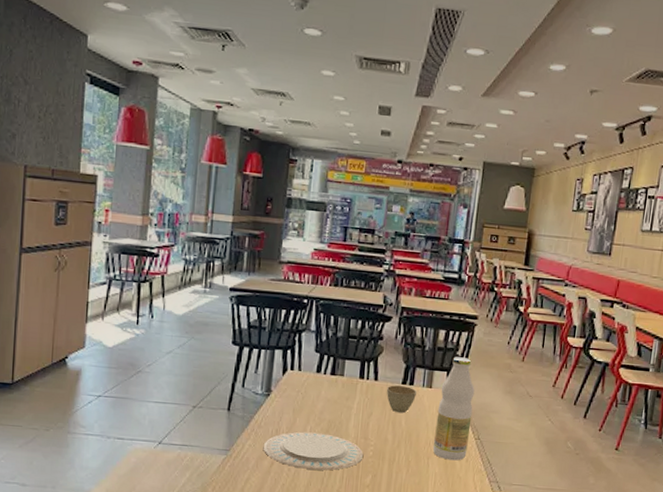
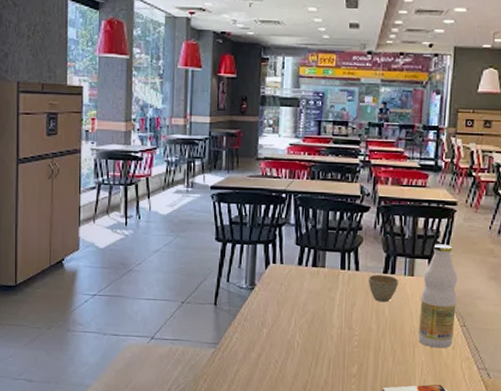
plate: present [263,431,364,471] -> none [250,323,349,361]

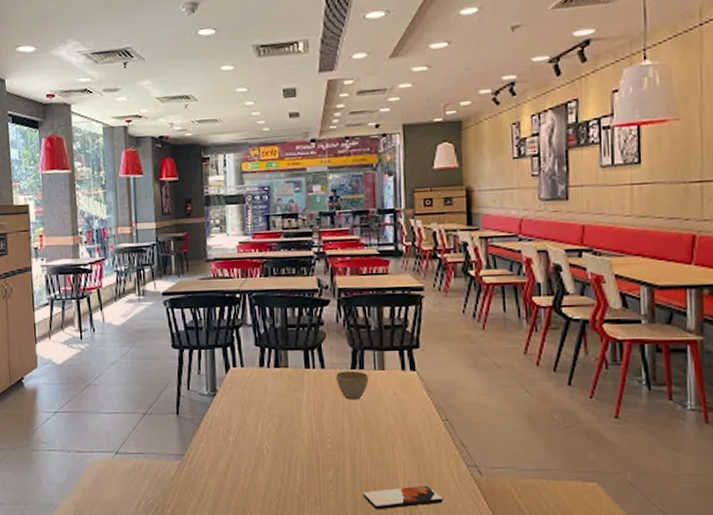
bottle: present [417,244,458,349] -> none [395,333,436,446]

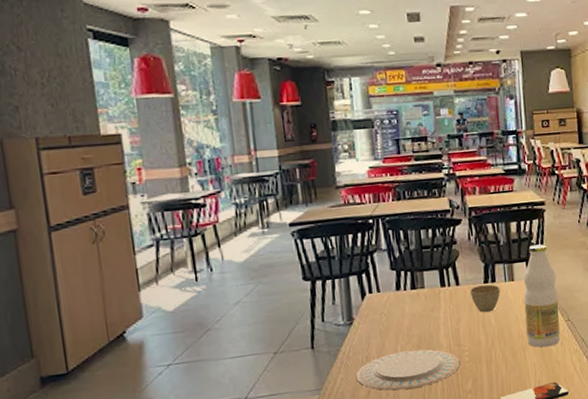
plate: none [216,429,322,468] -> present [356,349,460,391]
bottle: none [395,333,436,446] -> present [523,244,560,348]

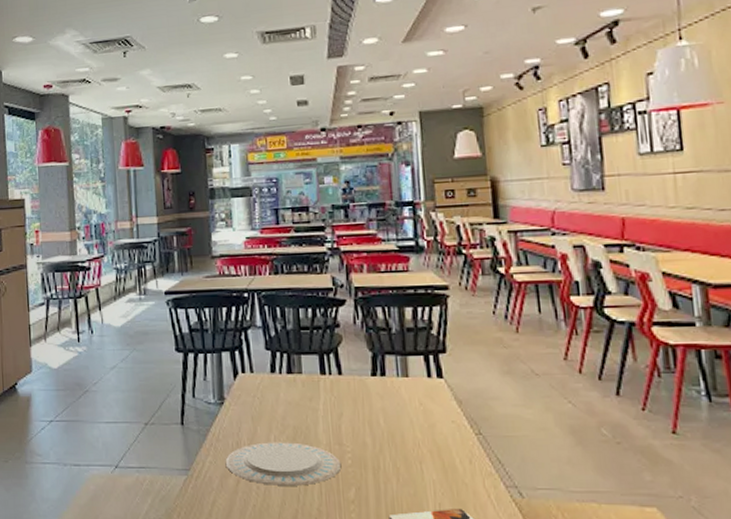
cup: present [469,284,500,313] -> none [354,378,391,411]
bottle: present [523,244,560,348] -> none [420,336,469,463]

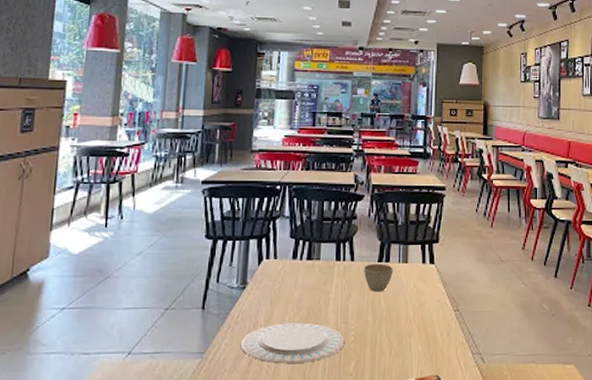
cup: none [354,378,391,411] -> present [363,264,393,293]

